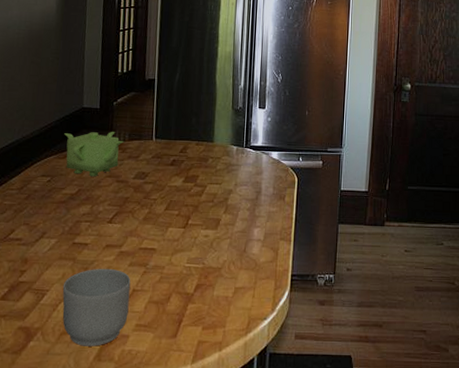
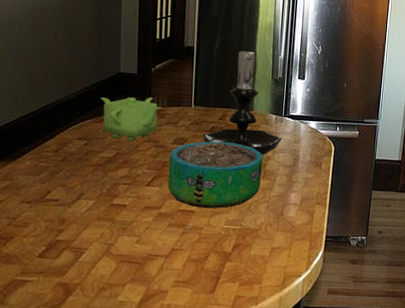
mug: present [62,268,131,346] -> none [101,228,170,301]
decorative bowl: none [129,175,224,246] -> present [167,141,263,208]
candle holder: none [163,75,243,189] -> present [202,44,282,156]

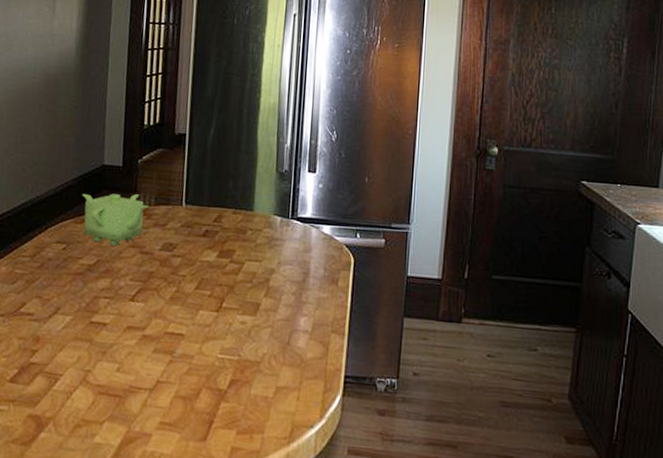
decorative bowl: present [167,141,263,208] -> none [153,248,265,332]
candle holder: present [202,44,282,156] -> none [194,130,289,268]

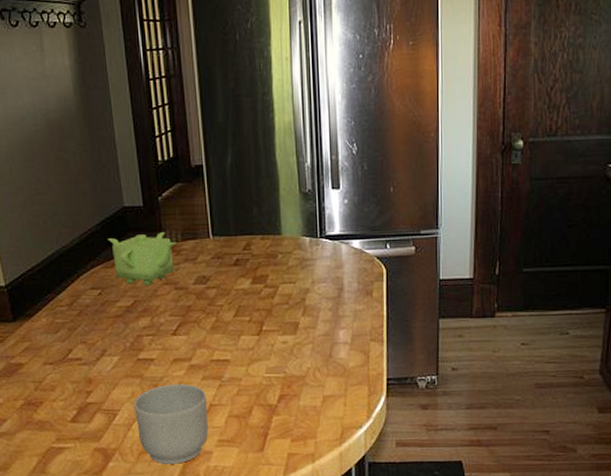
mug: none [77,353,155,444] -> present [133,383,208,464]

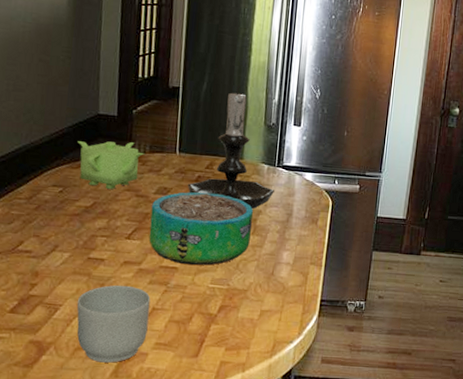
decorative bowl: none [193,275,301,356] -> present [149,192,253,266]
candle holder: none [226,153,320,289] -> present [187,86,274,210]

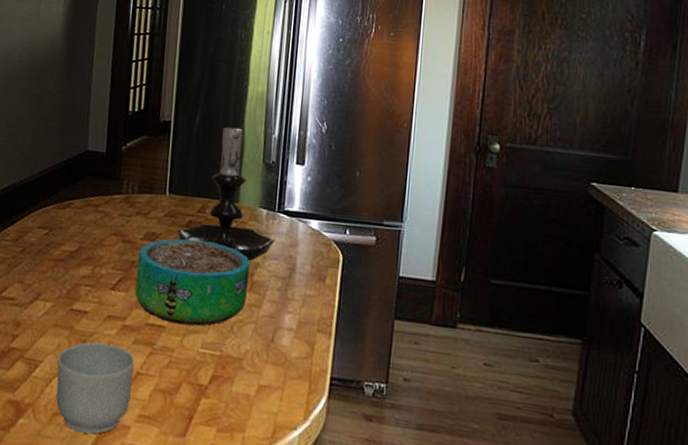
teapot: present [78,141,144,189] -> none [65,179,132,233]

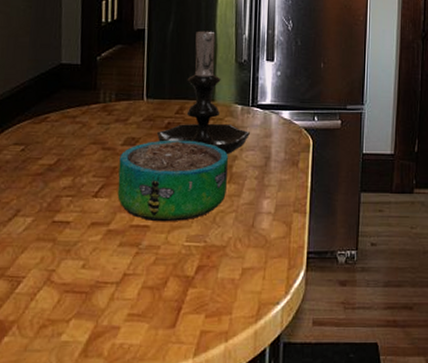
mug: present [56,342,135,435] -> none [41,249,121,341]

